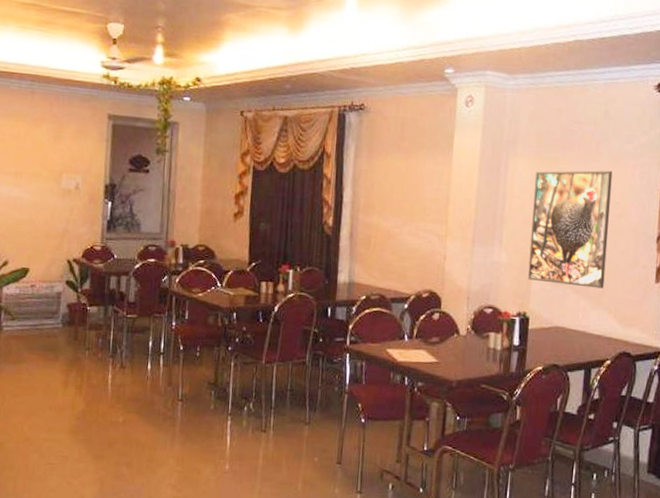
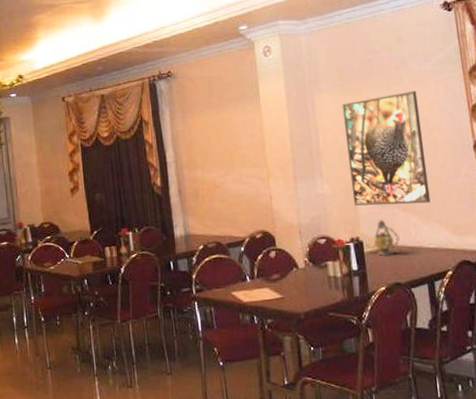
teapot: none [531,297,566,335] -> present [365,219,400,256]

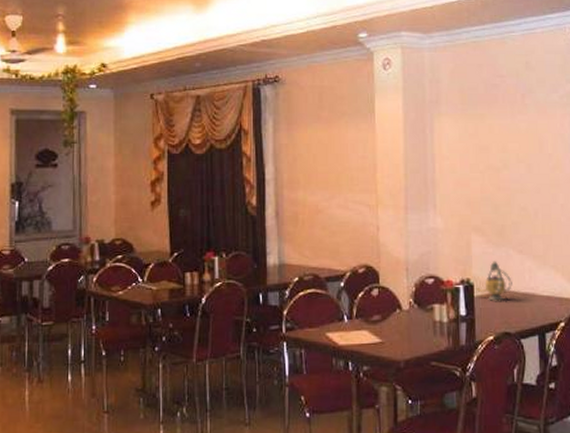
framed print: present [342,90,431,206] -> none [462,122,548,246]

